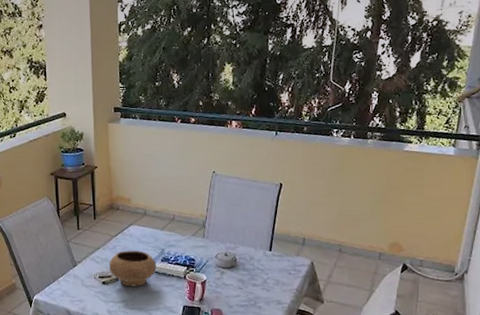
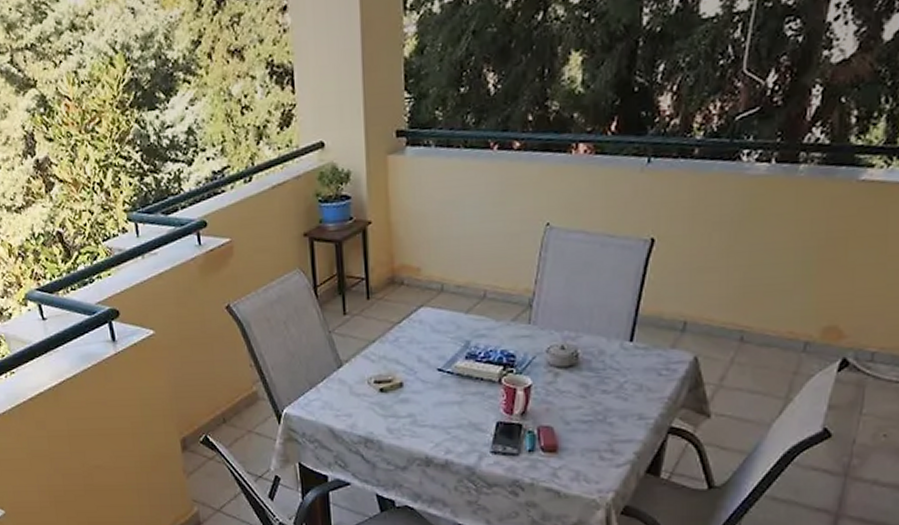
bowl: present [108,250,157,287] -> none [388,342,458,396]

